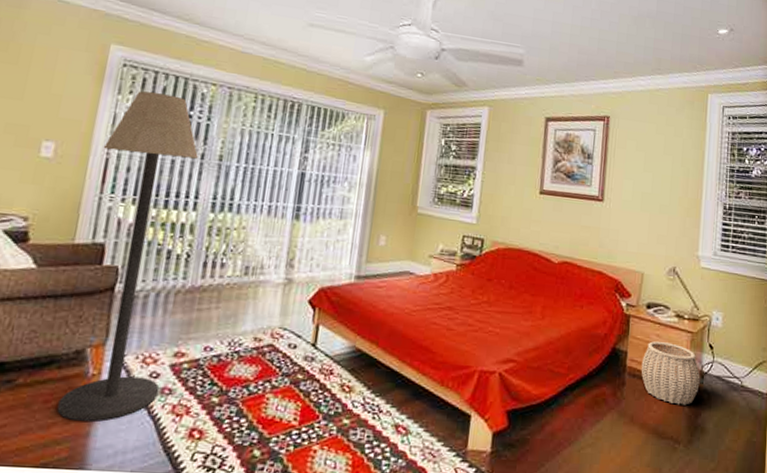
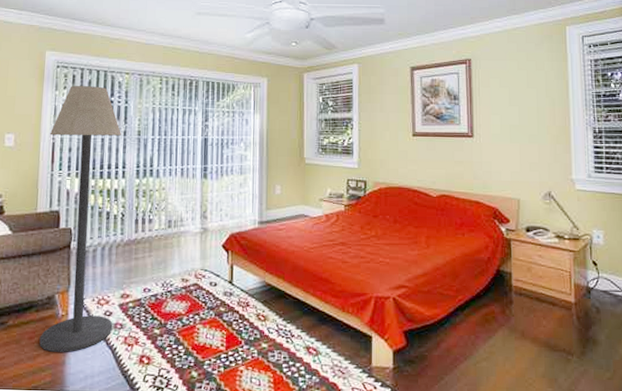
woven basket: present [641,341,700,405] -> none [526,262,587,320]

